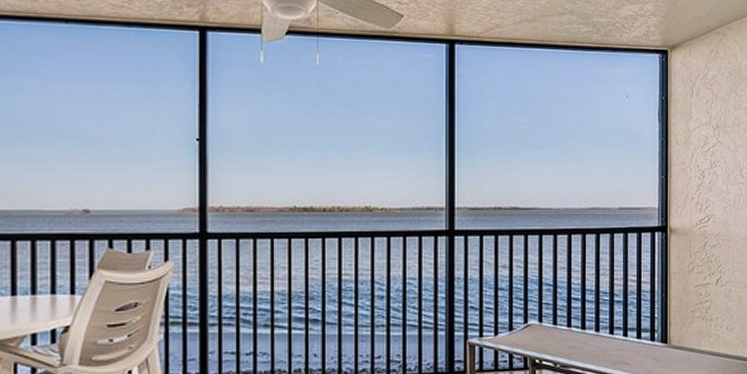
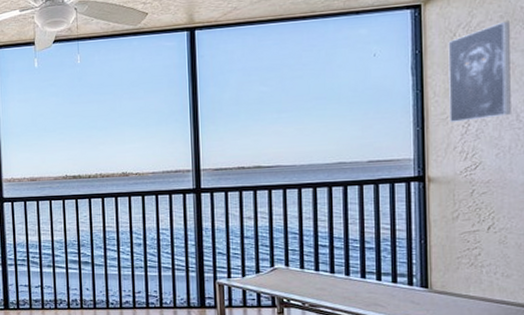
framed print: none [689,78,736,173] -> present [448,21,511,122]

